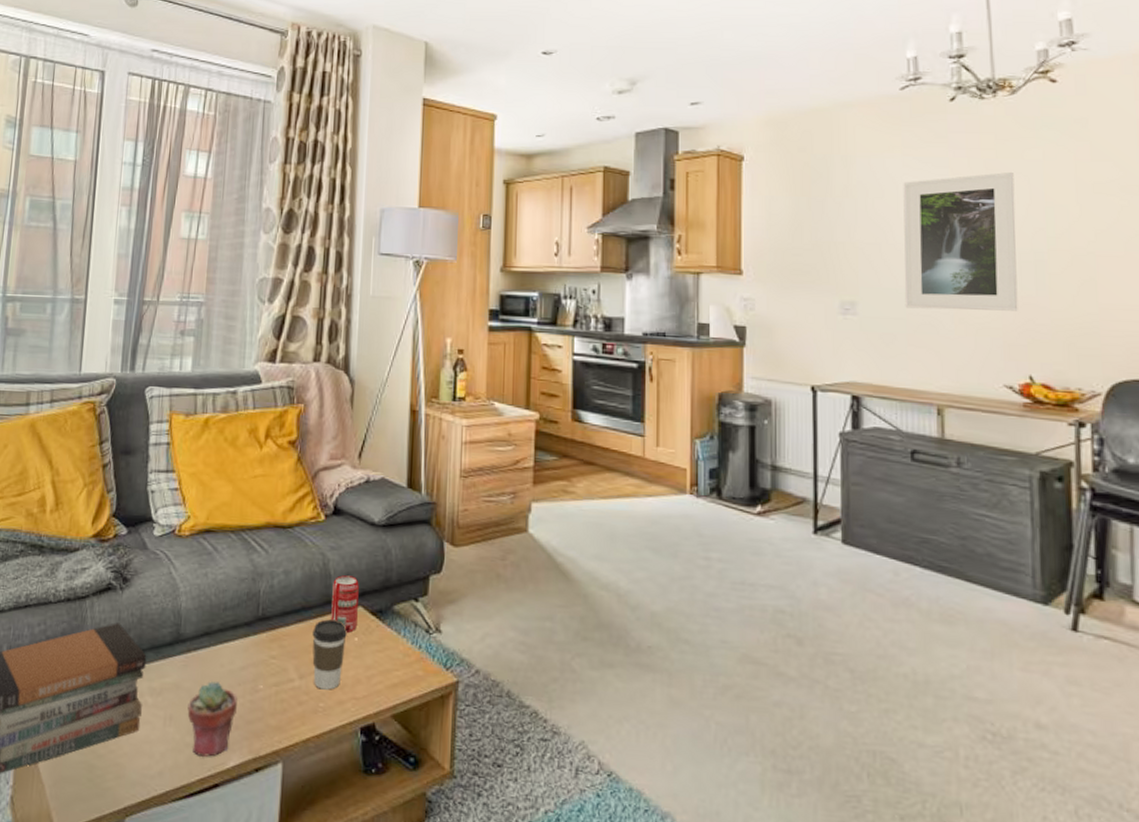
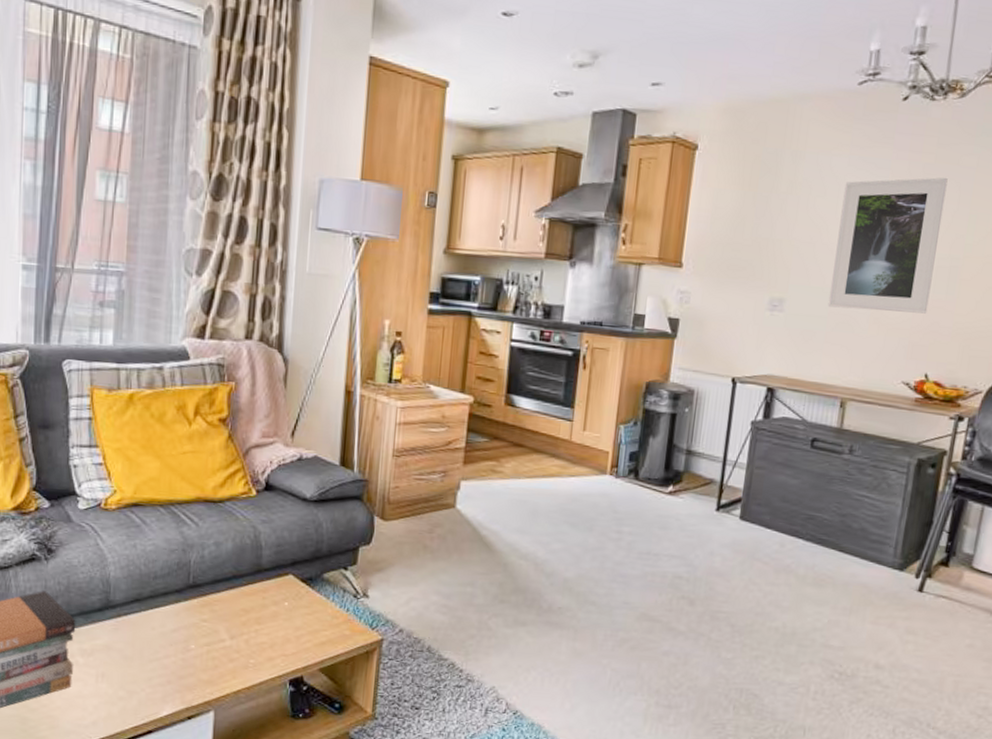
potted succulent: present [187,681,237,758] -> none [119,642,169,709]
coffee cup: present [312,619,347,690] -> none [243,586,278,648]
beverage can: present [331,575,359,633] -> none [262,546,290,598]

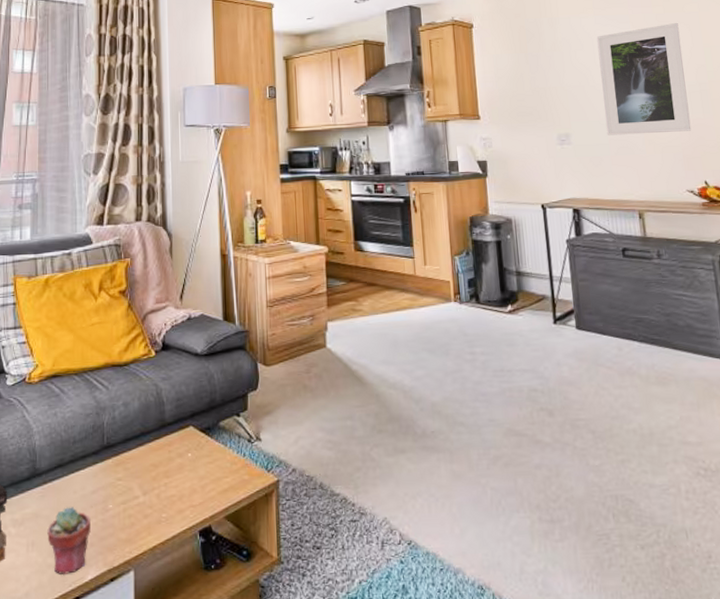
potted succulent: none [119,642,169,709] -> present [47,507,91,576]

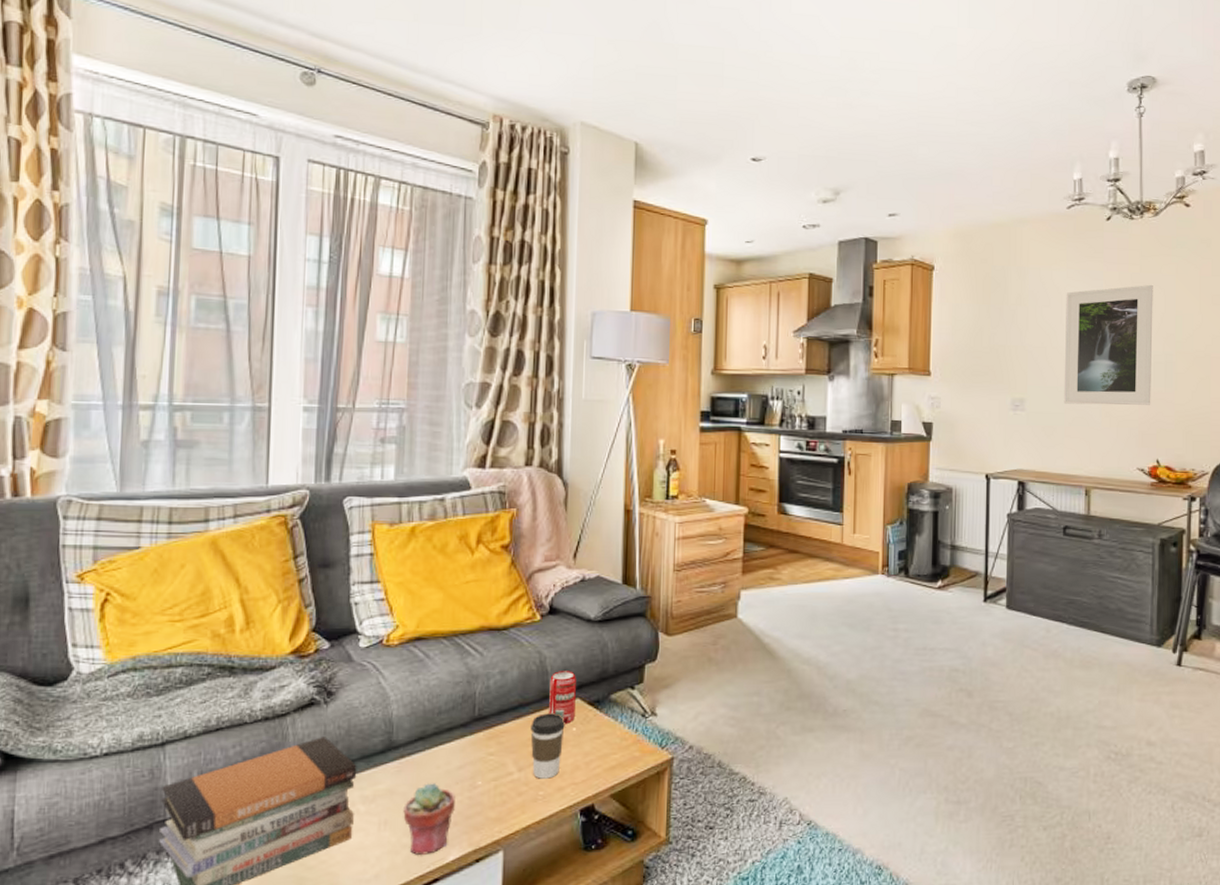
coffee cup: none [152,440,181,502] -> present [530,713,565,779]
beverage can: none [166,401,190,450] -> present [549,671,576,724]

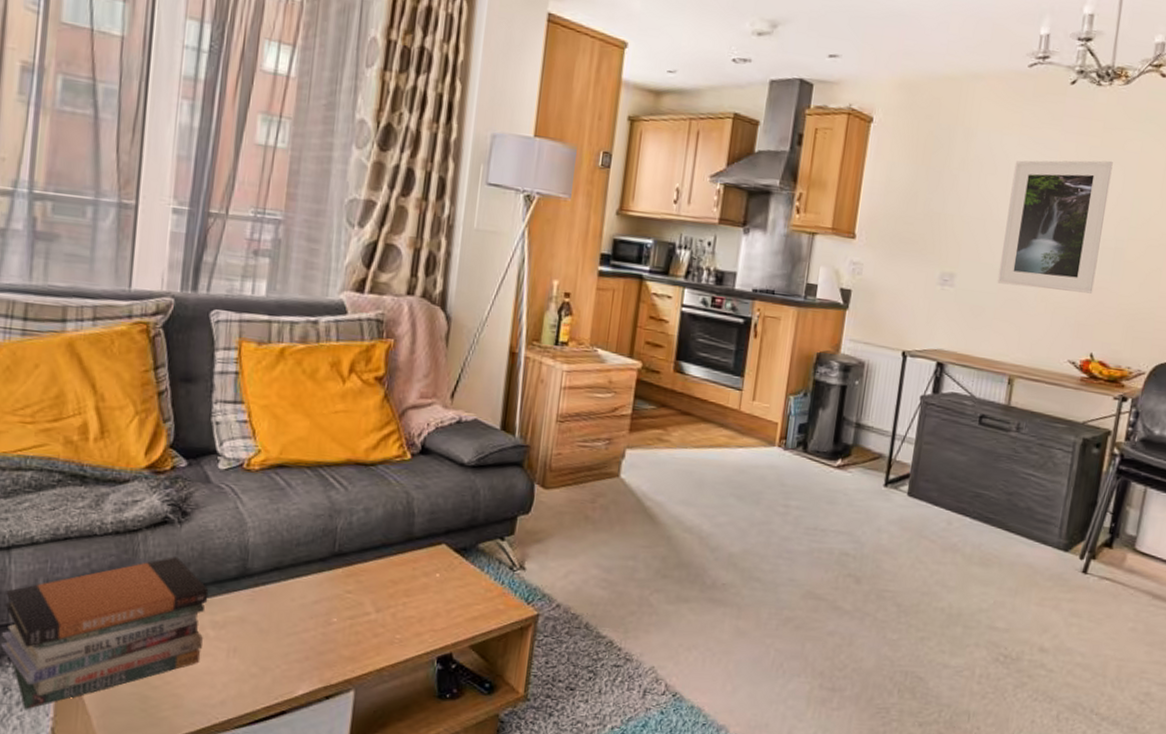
potted succulent: present [403,783,455,856] -> none [253,615,309,687]
coffee cup: present [530,713,565,779] -> none [390,556,429,623]
beverage can: present [549,671,576,724] -> none [412,514,444,569]

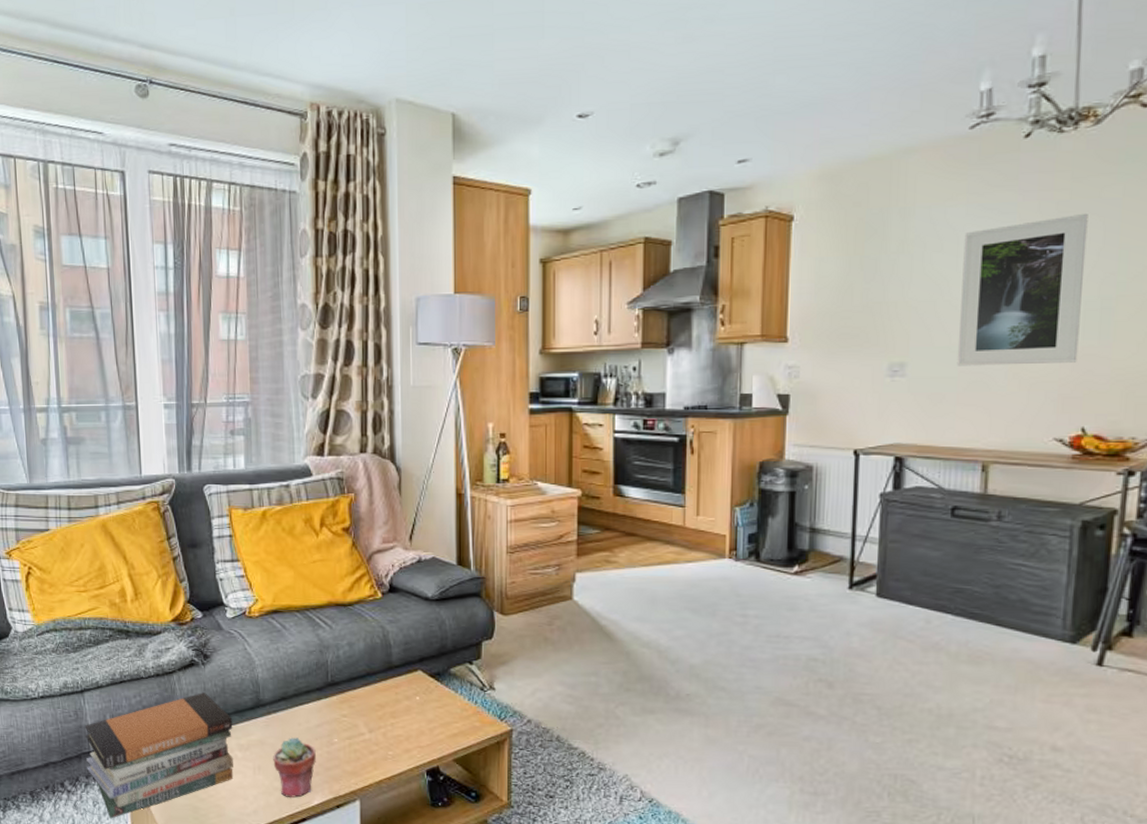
potted succulent: none [253,615,309,687] -> present [273,737,316,798]

